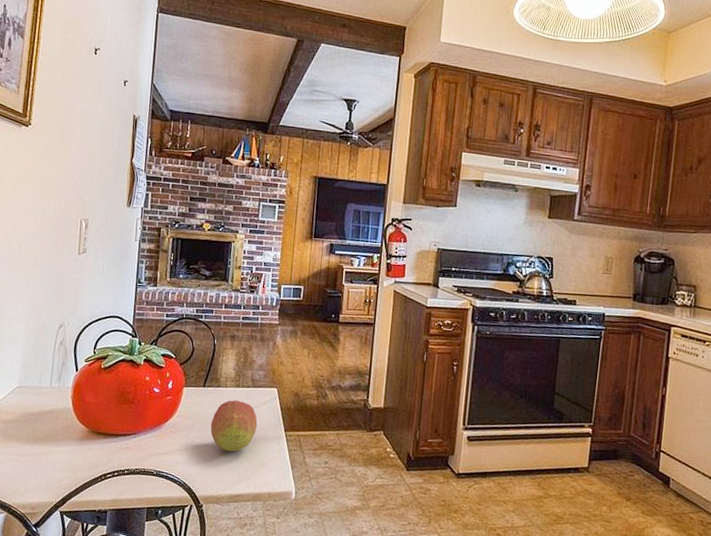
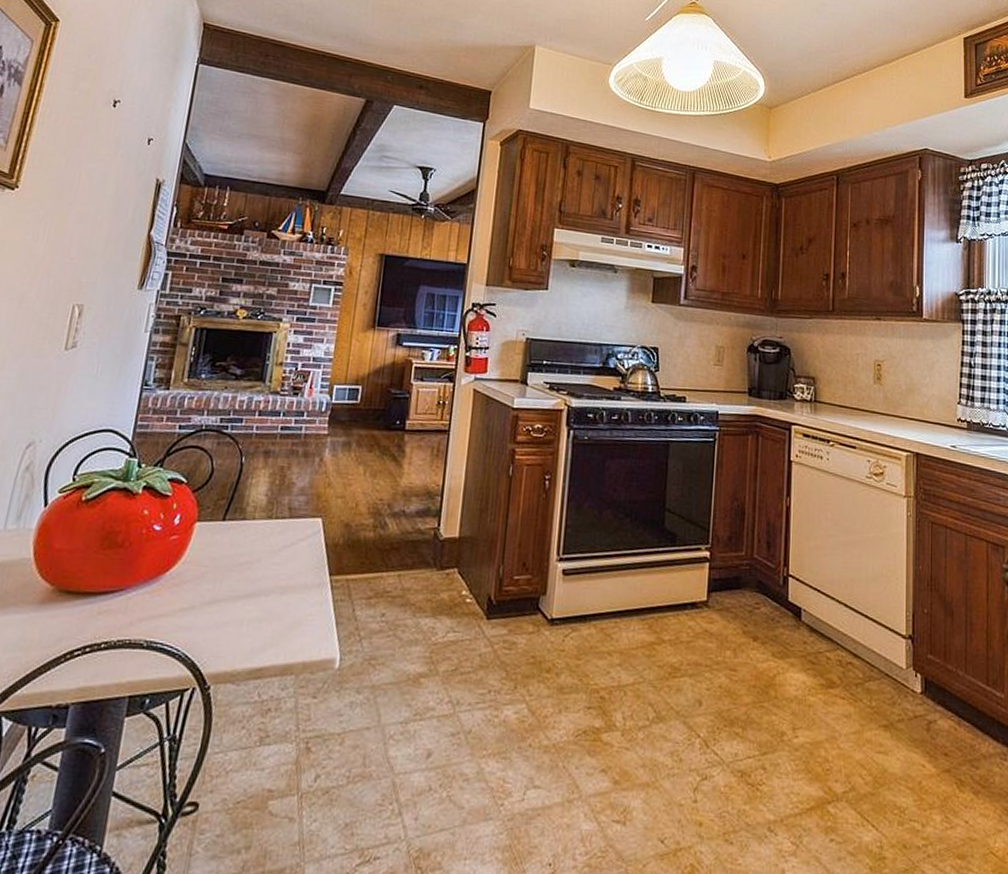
fruit: present [210,400,258,452] -> none [228,536,294,608]

